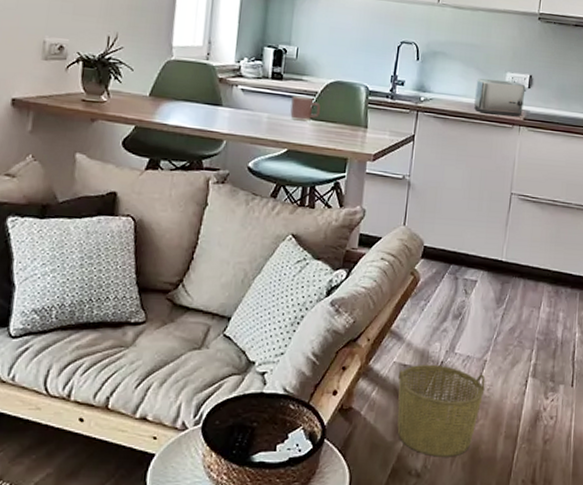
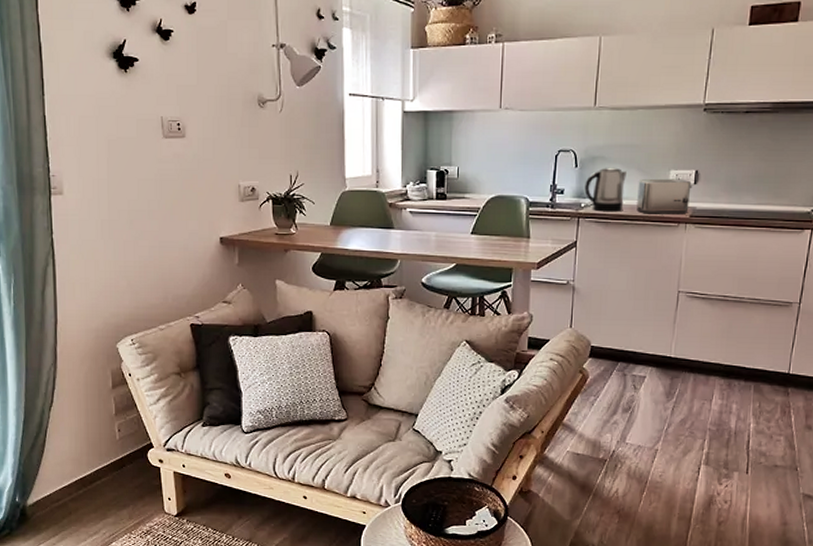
mug: present [290,95,320,122] -> none [456,213,484,237]
basket: present [397,364,486,457] -> none [571,453,657,535]
kettle: none [424,63,466,109] -> present [584,167,627,212]

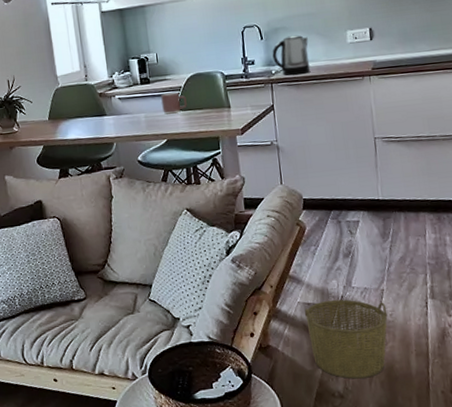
mug: none [456,213,484,237] -> present [161,92,187,115]
basket: none [571,453,657,535] -> present [304,299,388,379]
toaster: present [637,178,693,215] -> none [319,37,370,73]

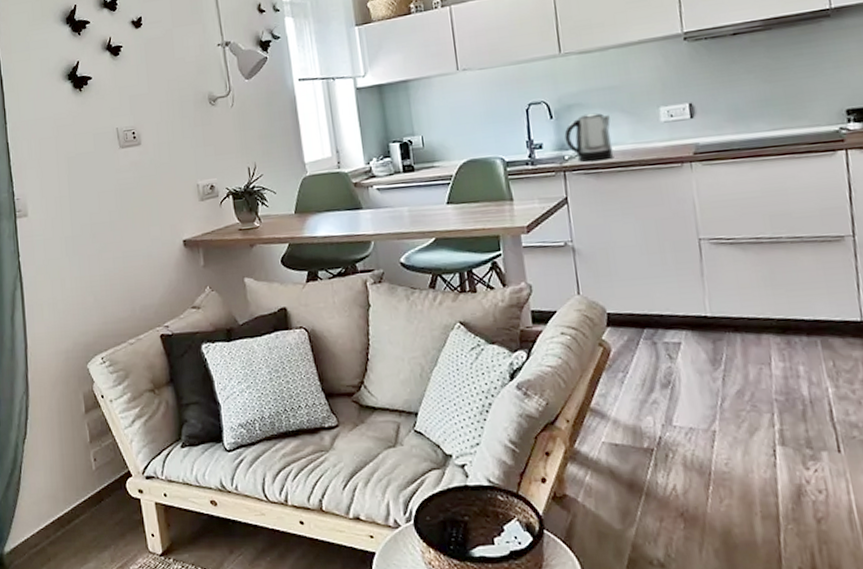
mug: present [161,92,187,115] -> none [428,181,460,208]
basket: present [304,299,388,379] -> none [610,440,722,544]

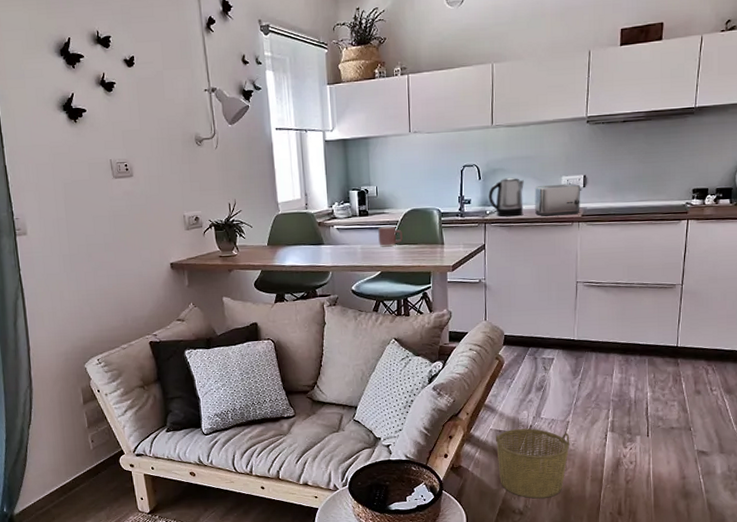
mug: none [428,181,460,208] -> present [378,226,403,247]
basket: none [610,440,722,544] -> present [495,428,570,499]
toaster: none [625,114,690,158] -> present [535,183,582,216]

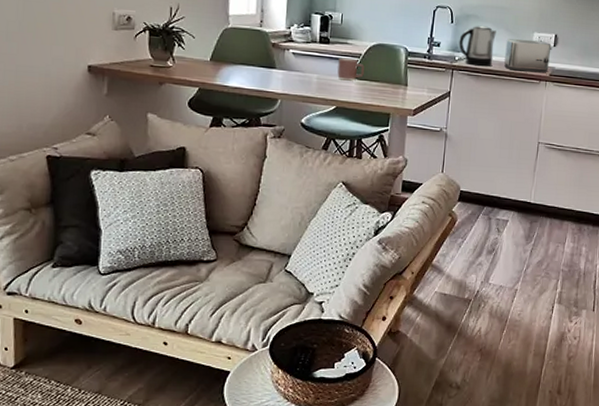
basket: present [495,428,570,499] -> none [439,293,517,372]

